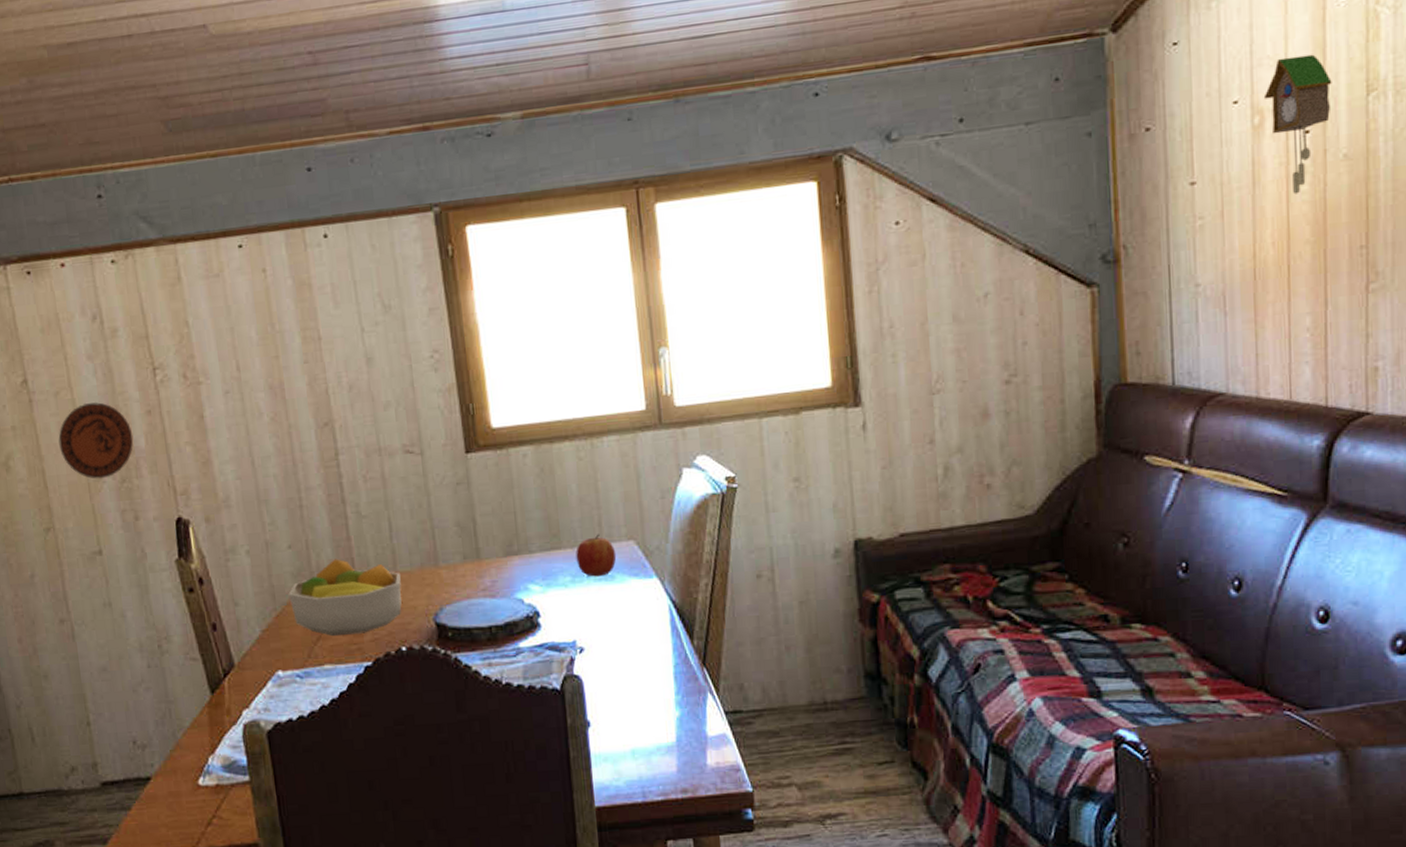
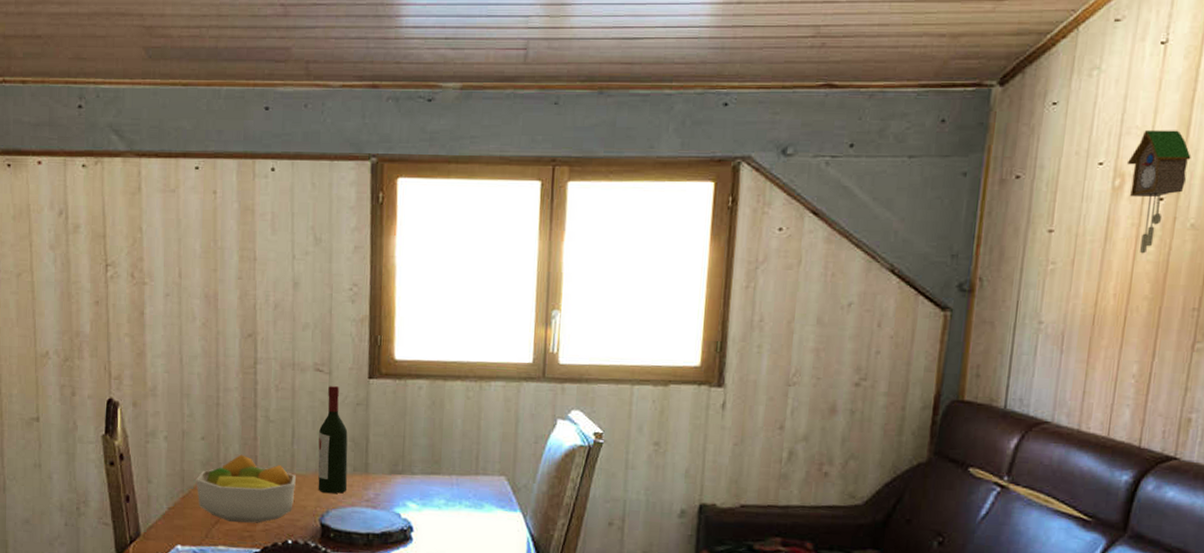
decorative plate: present [58,402,134,479] -> none [15,287,80,355]
wine bottle: none [419,467,460,588] -> present [318,386,348,494]
apple: present [576,534,617,577] -> none [452,466,488,504]

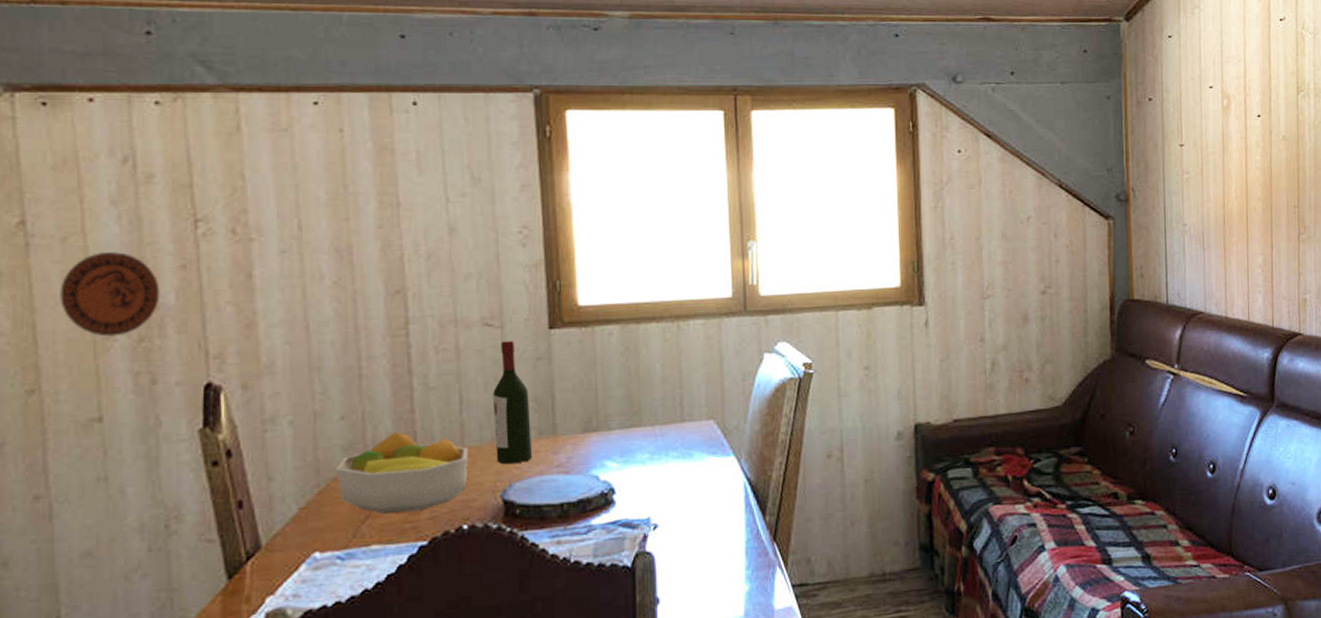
decorative plate: none [15,287,80,355] -> present [60,252,160,337]
cuckoo clock: present [1126,129,1192,254] -> none [1230,58,1275,162]

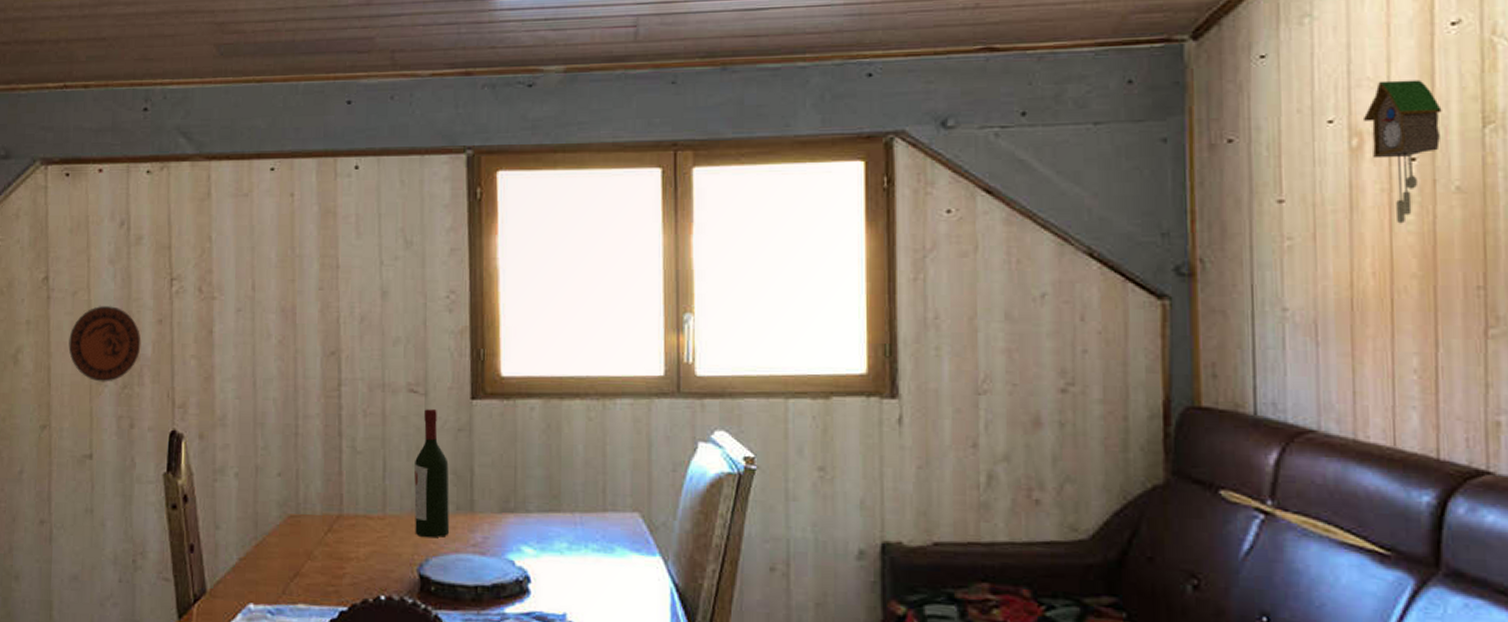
fruit bowl: present [336,432,468,514] -> none [271,493,388,576]
cuckoo clock: none [1230,58,1275,162] -> present [1362,80,1442,224]

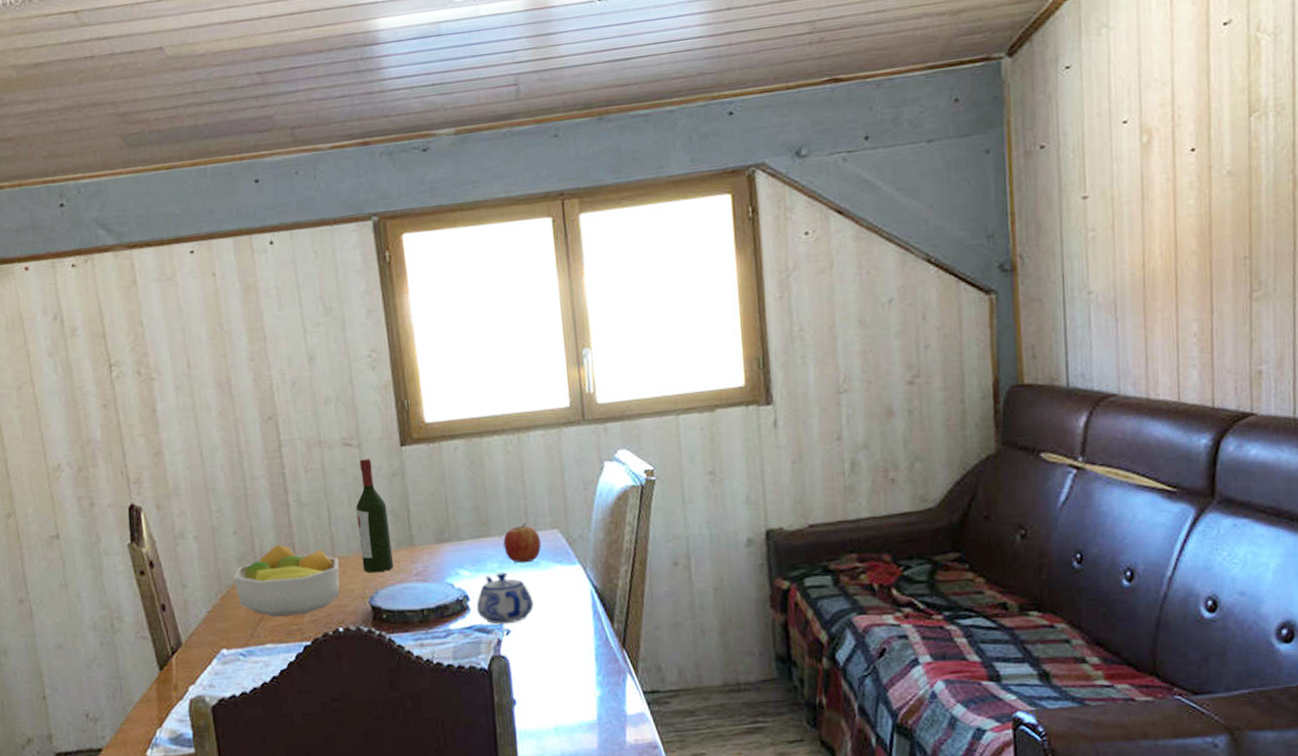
decorative plate: present [68,306,141,382] -> none [20,396,91,468]
fruit bowl: none [271,493,388,576] -> present [233,544,339,617]
teapot: none [537,554,603,615] -> present [476,572,534,624]
apple: none [575,501,619,547] -> present [503,522,542,563]
cuckoo clock: present [1362,80,1442,224] -> none [1151,77,1216,208]

